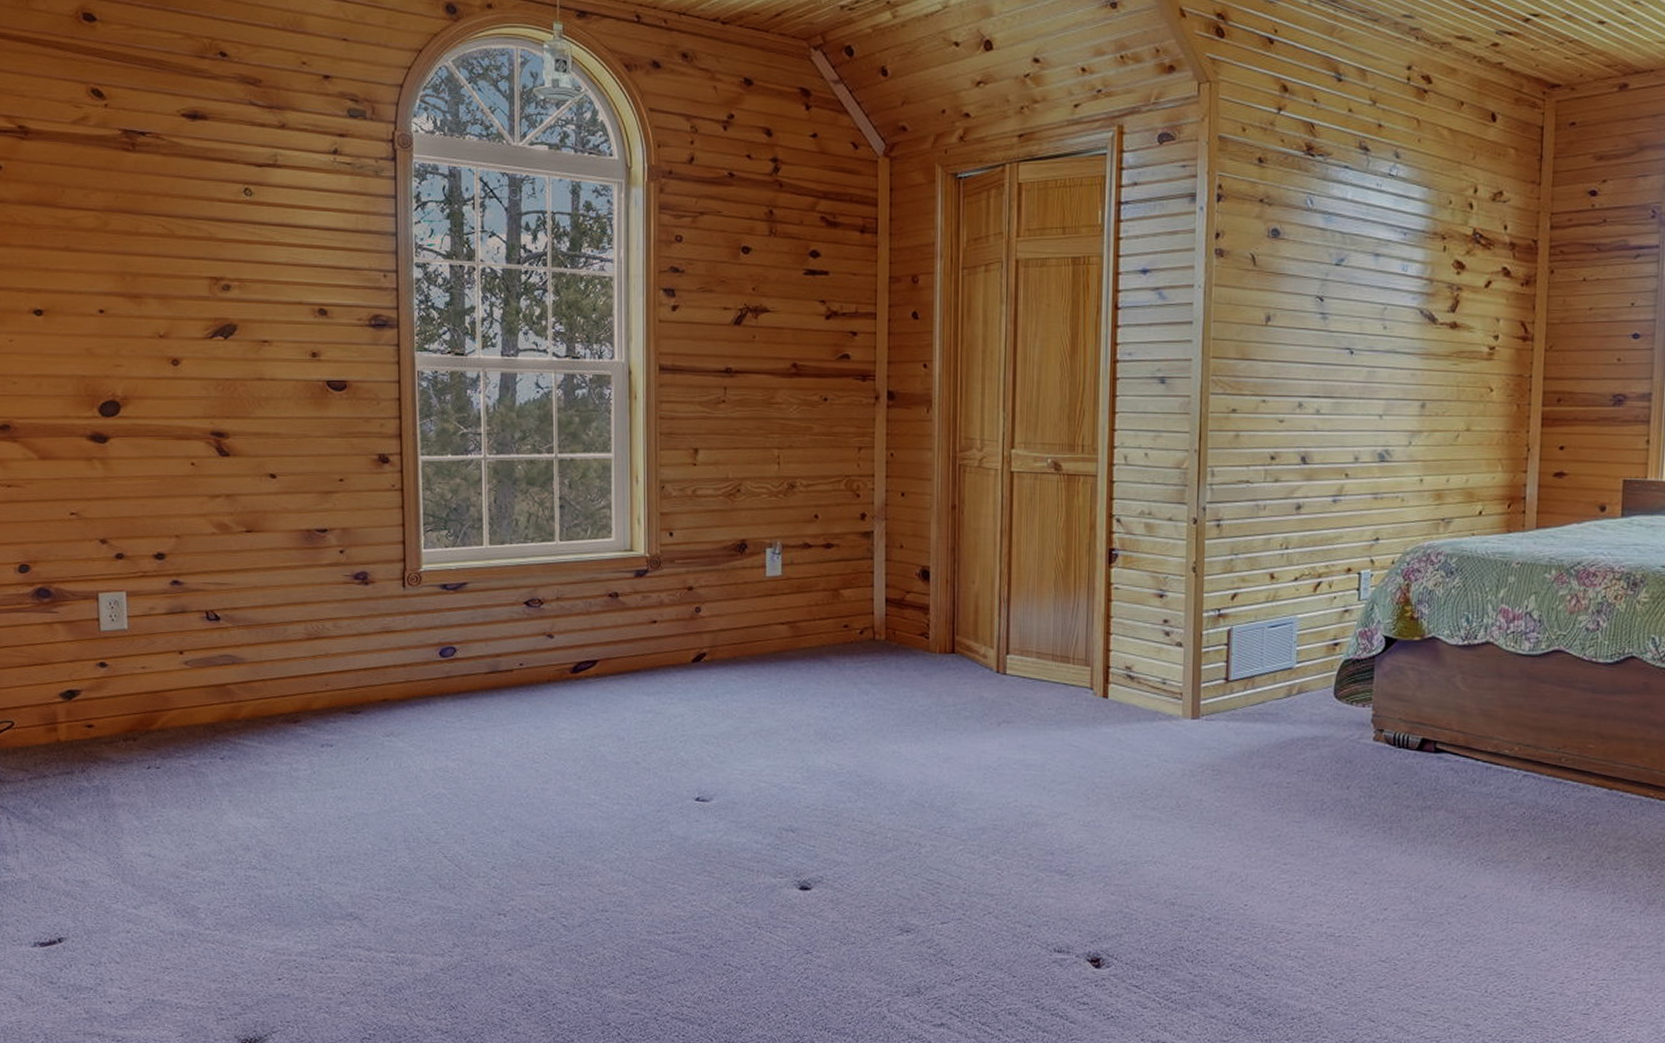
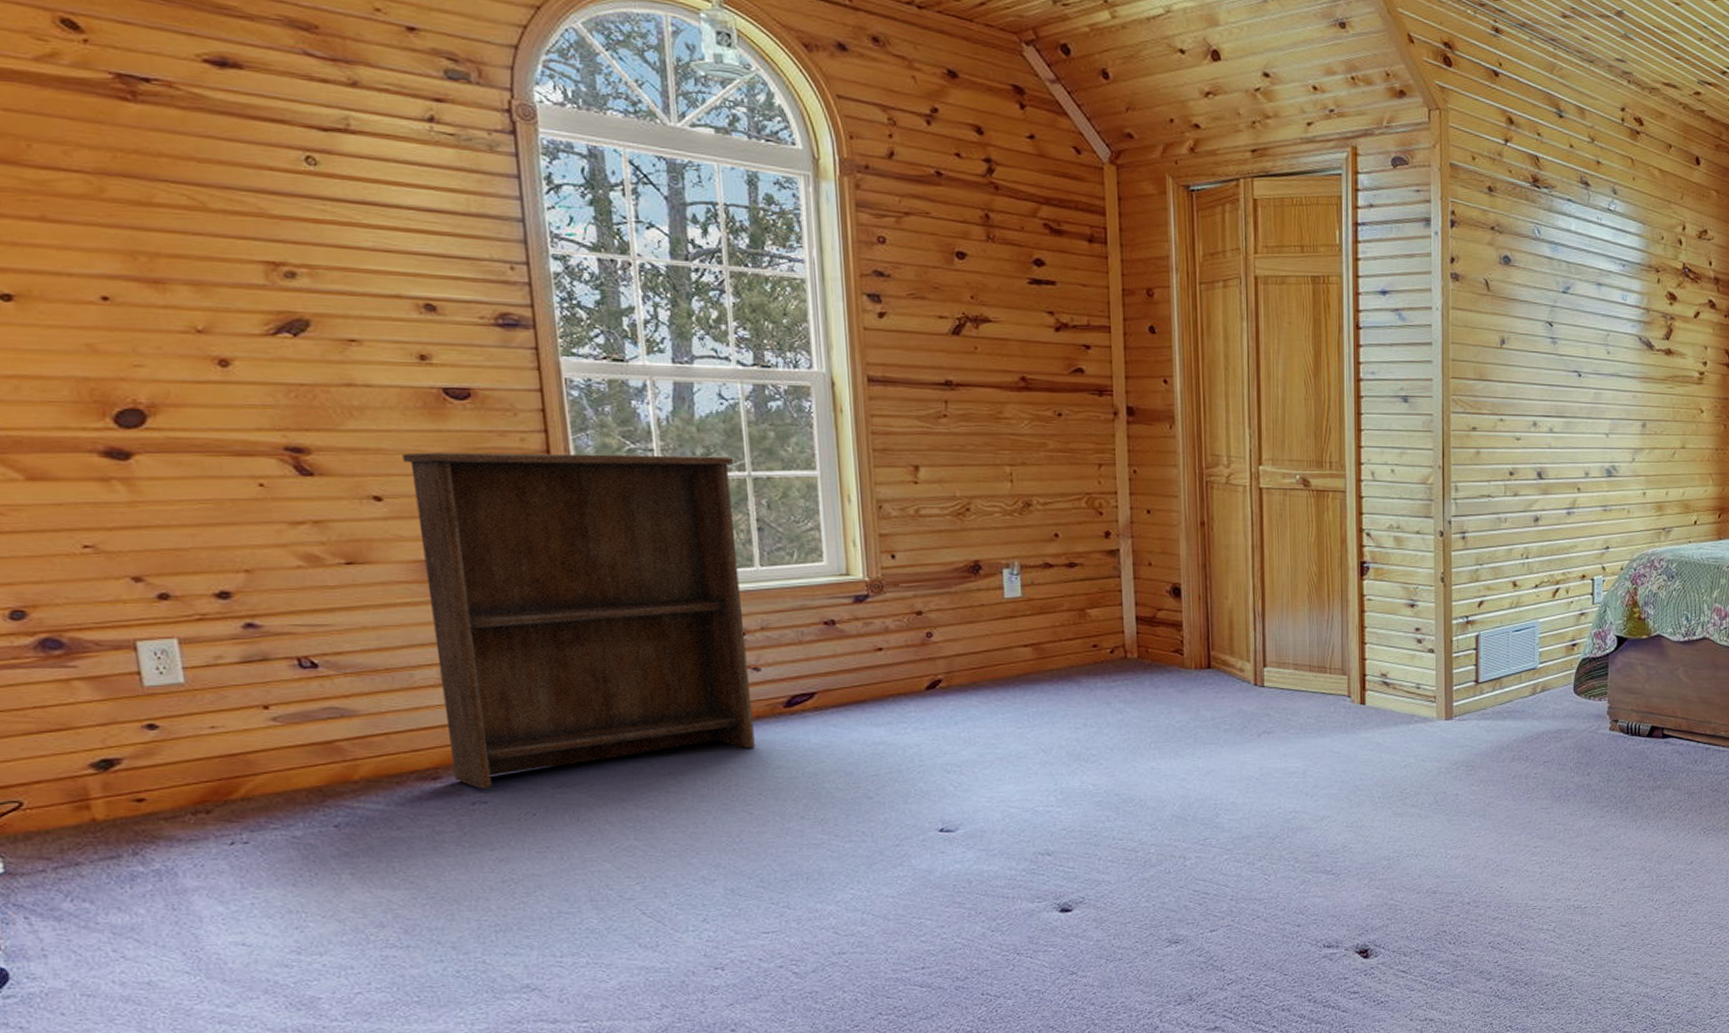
bookshelf: none [293,436,545,734] -> present [402,452,755,789]

